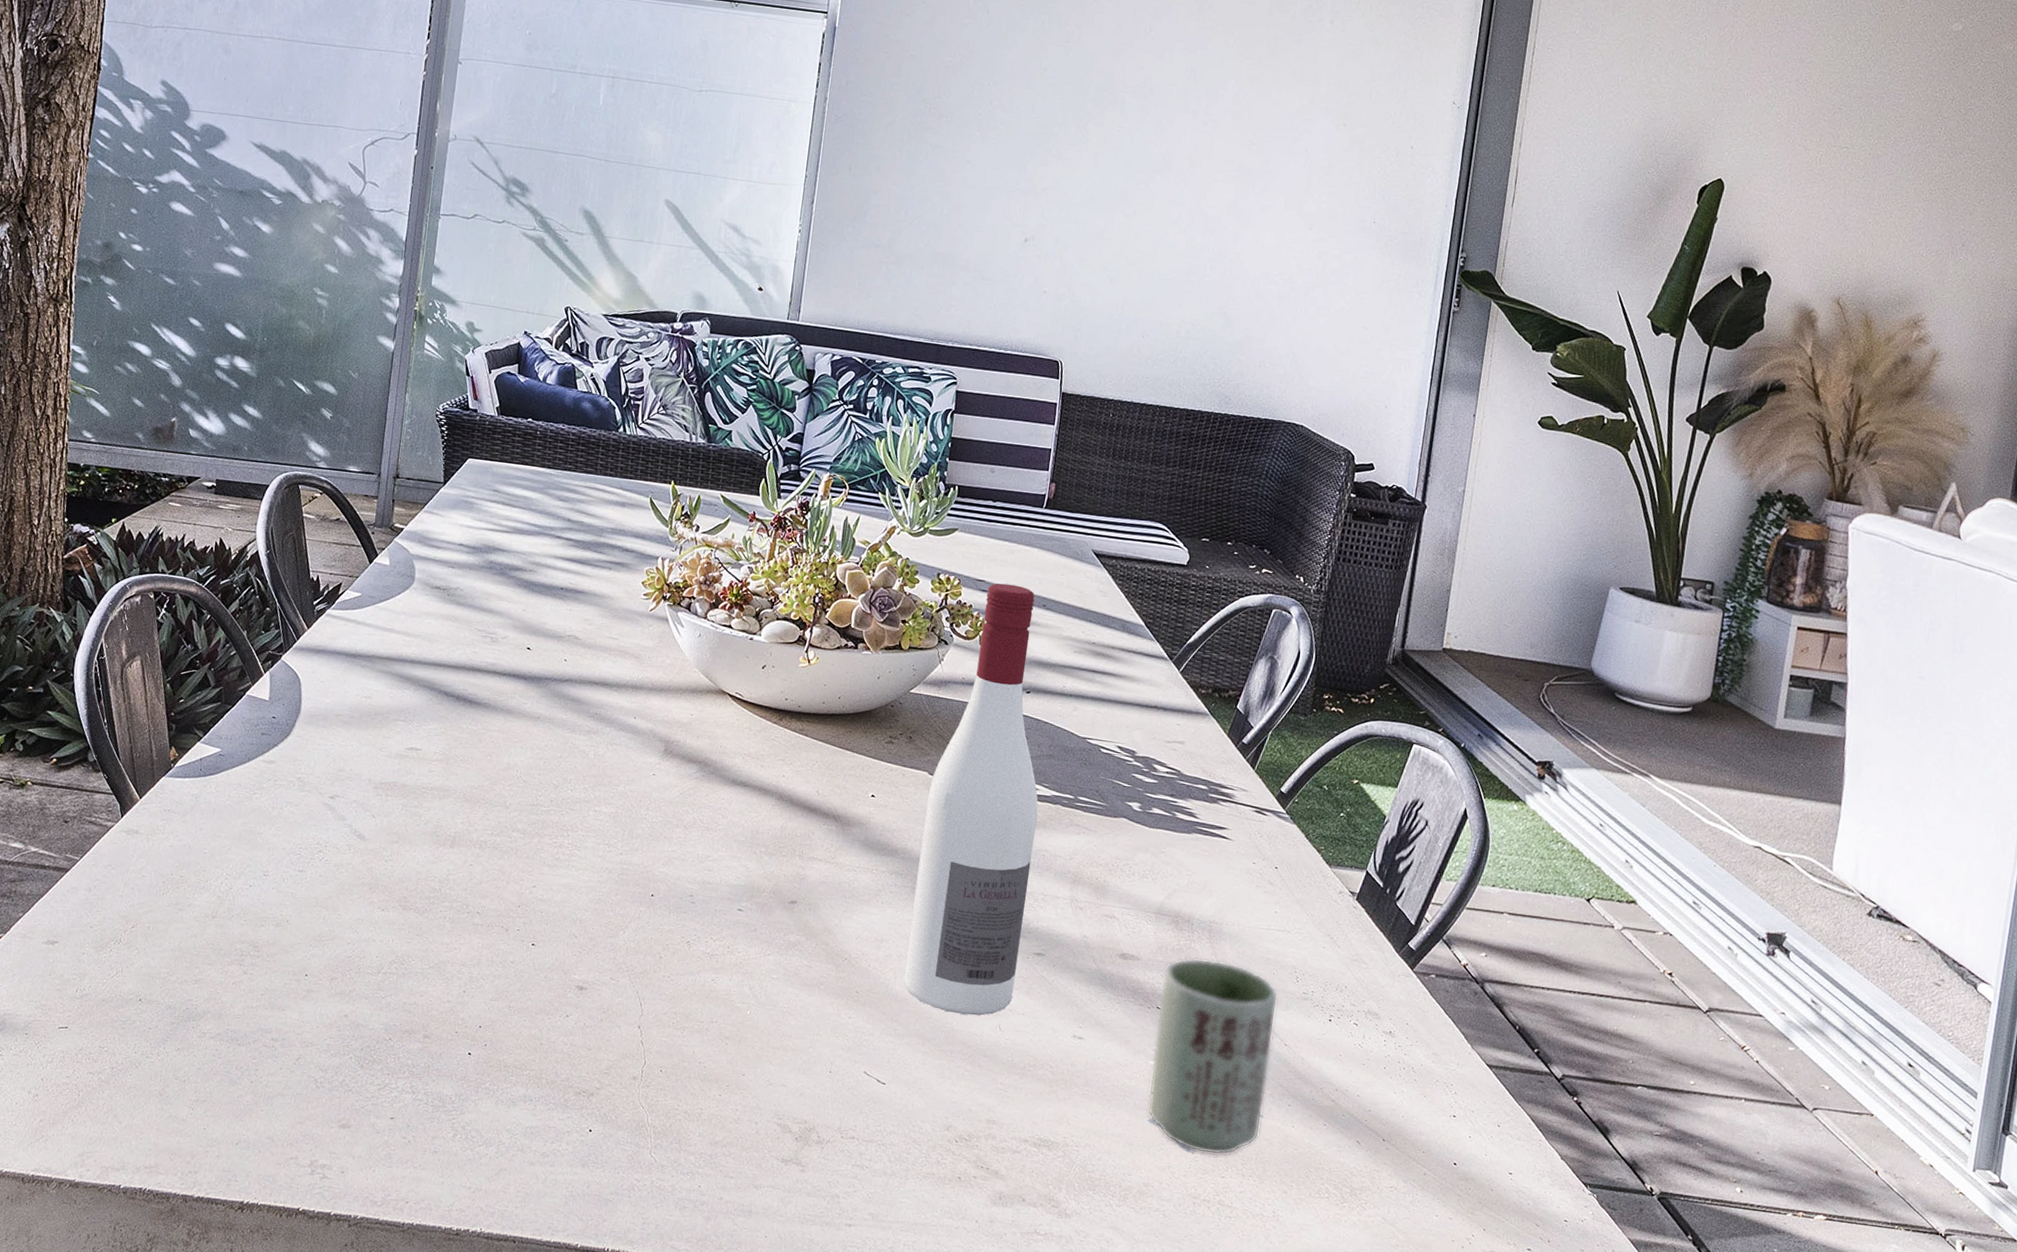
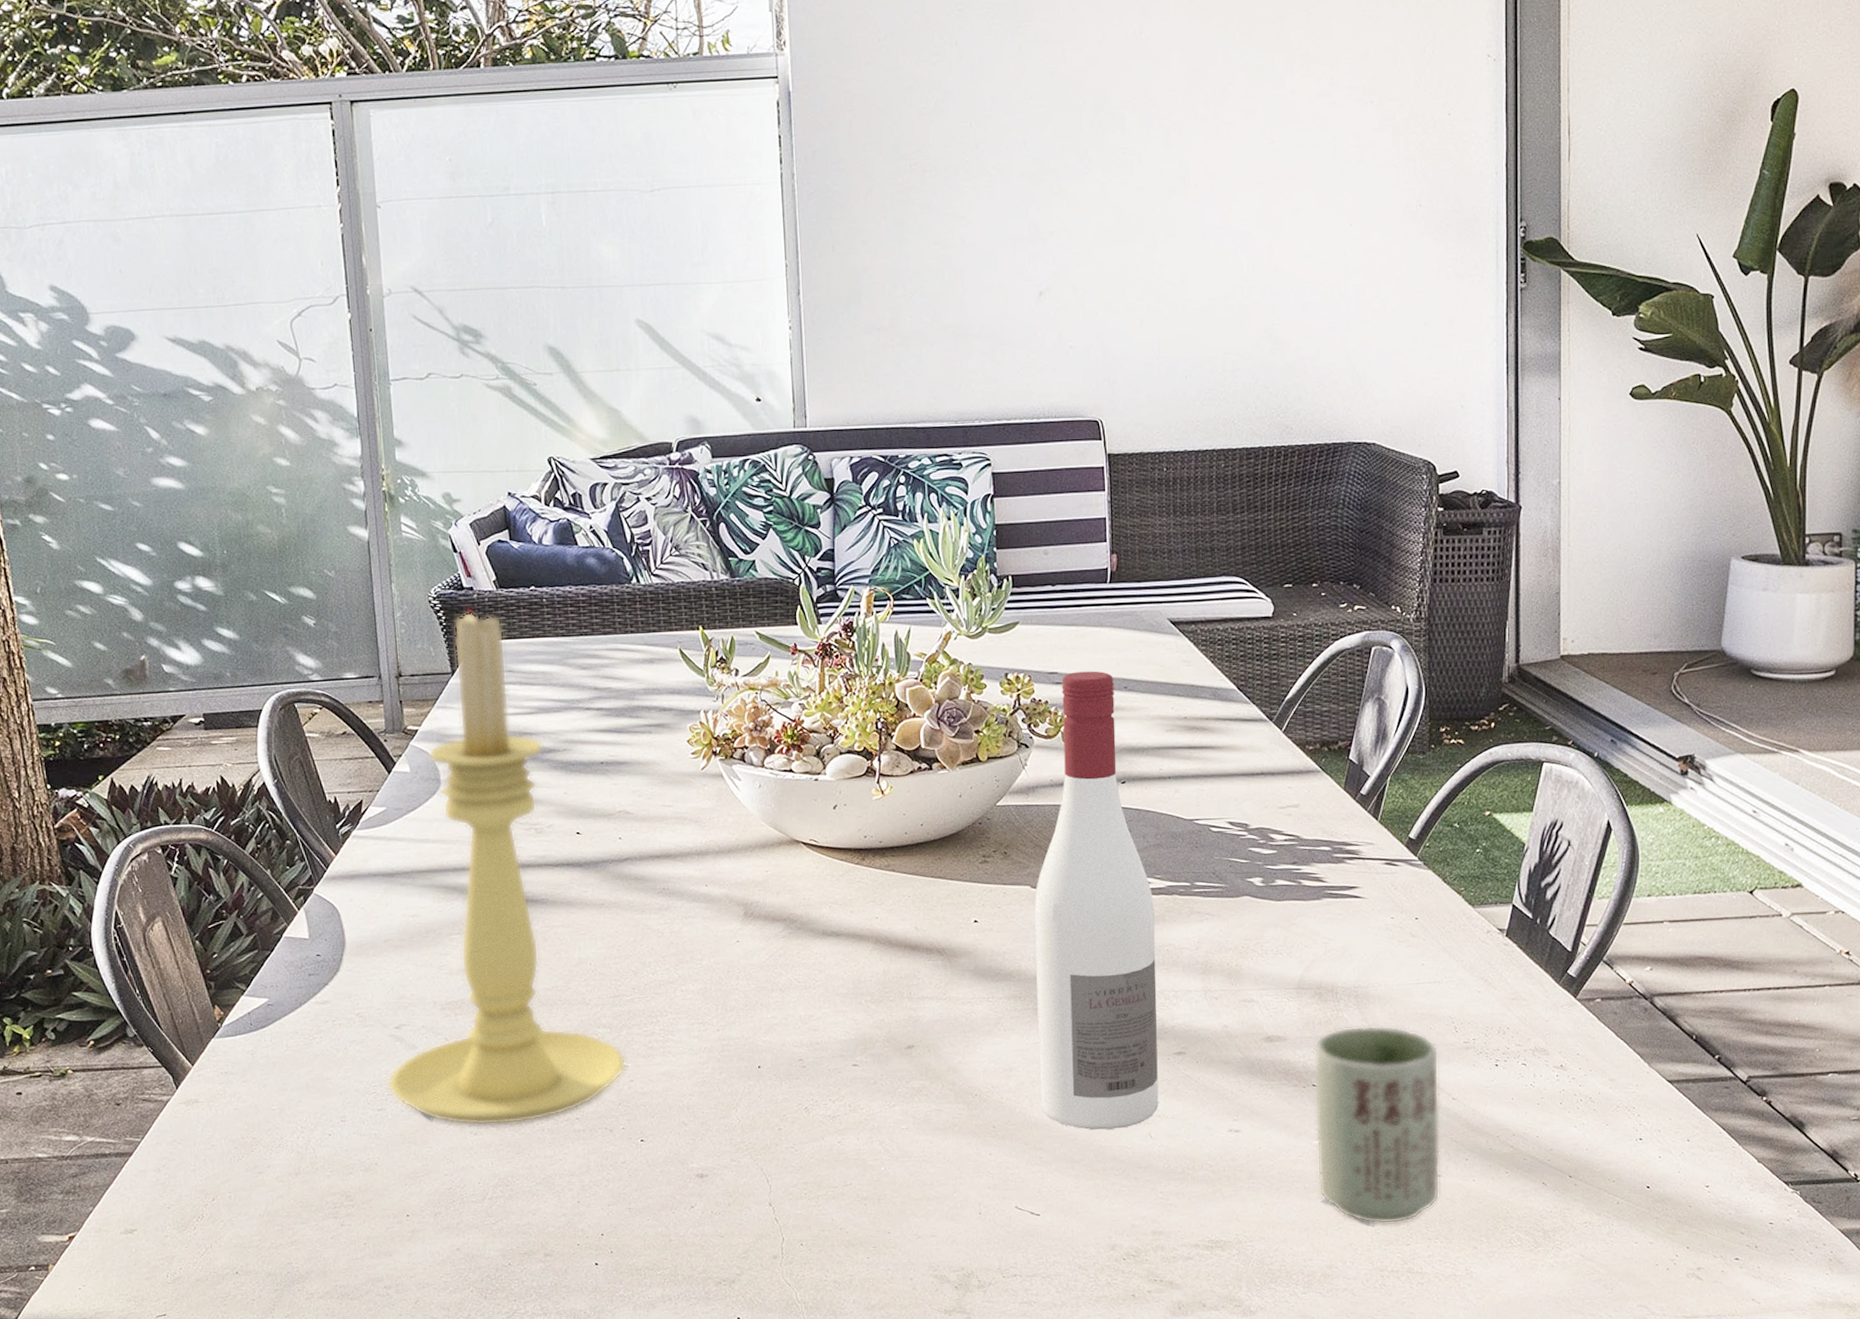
candle holder: none [312,428,533,908] -> present [387,608,627,1126]

